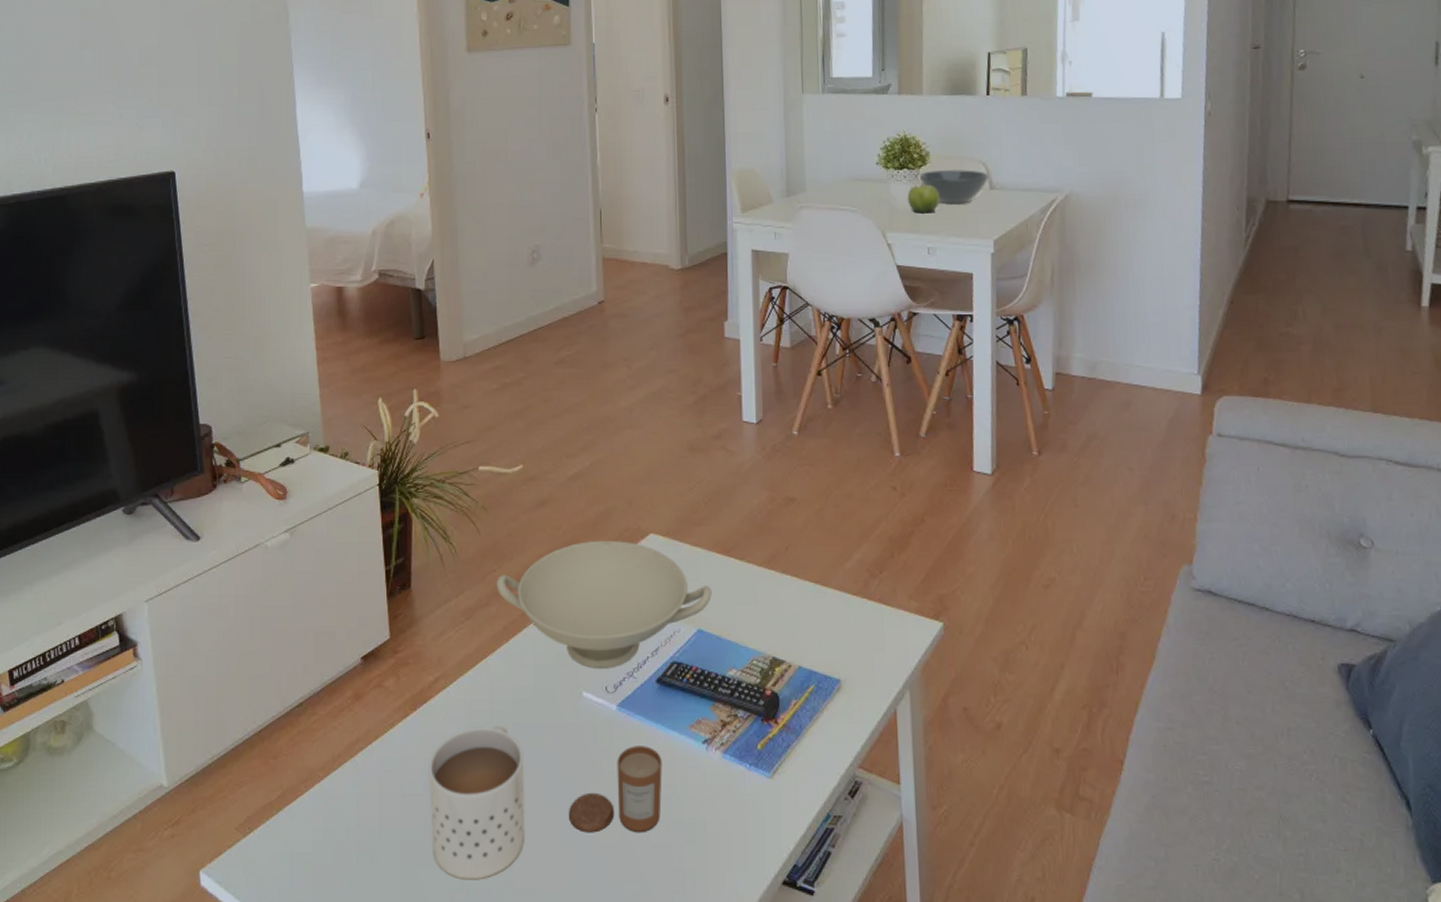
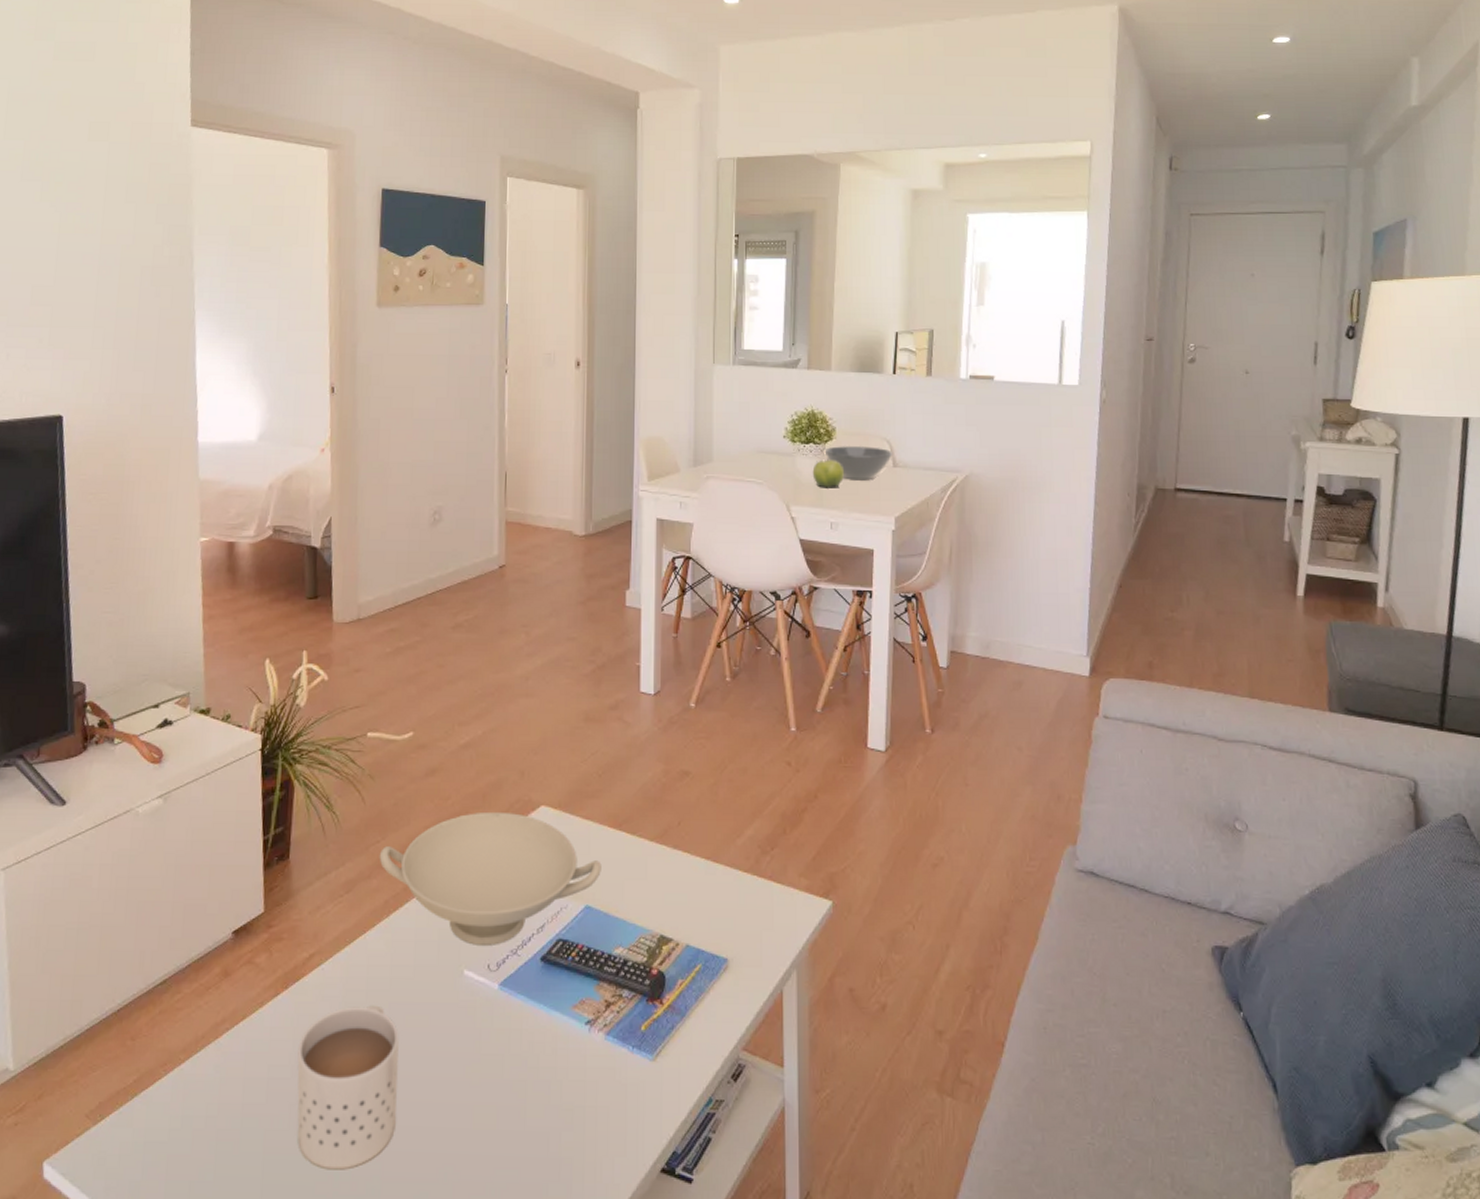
candle: present [569,746,662,833] -> none [444,1027,543,1119]

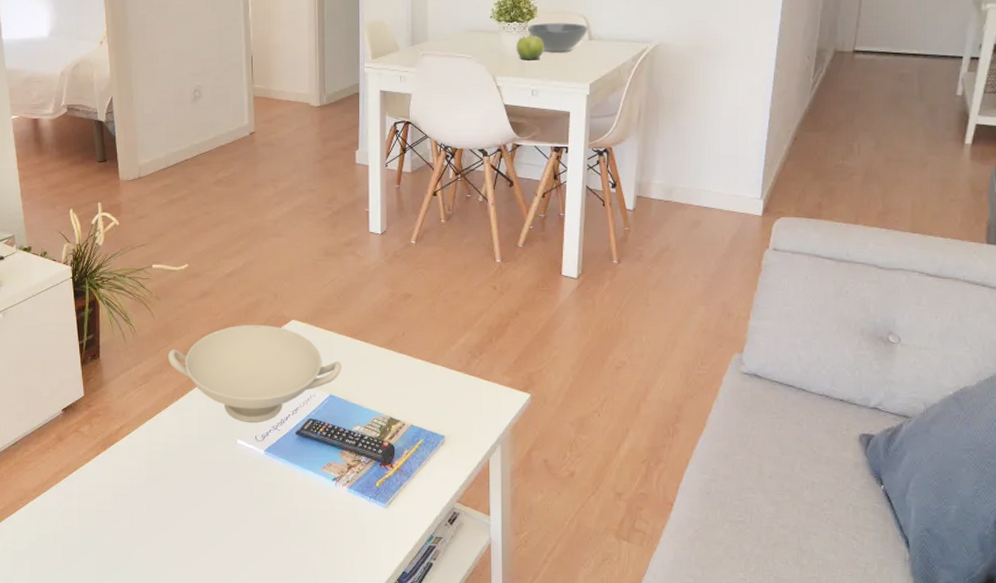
mug: present [297,1005,399,1170] -> none [117,463,192,575]

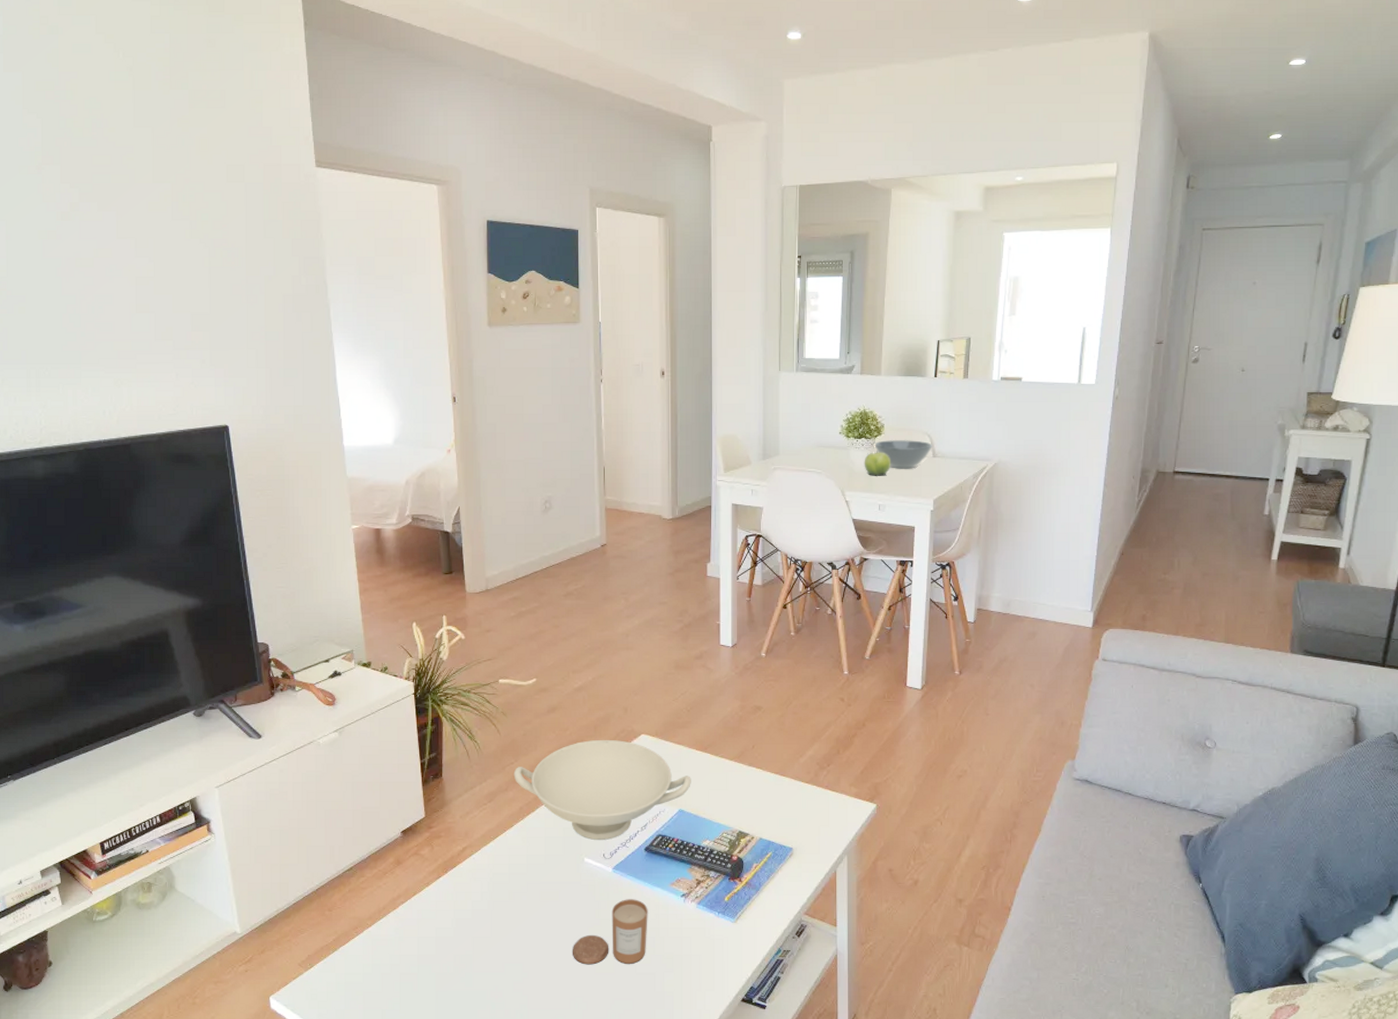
candle: none [227,481,300,545] -> present [573,899,648,965]

